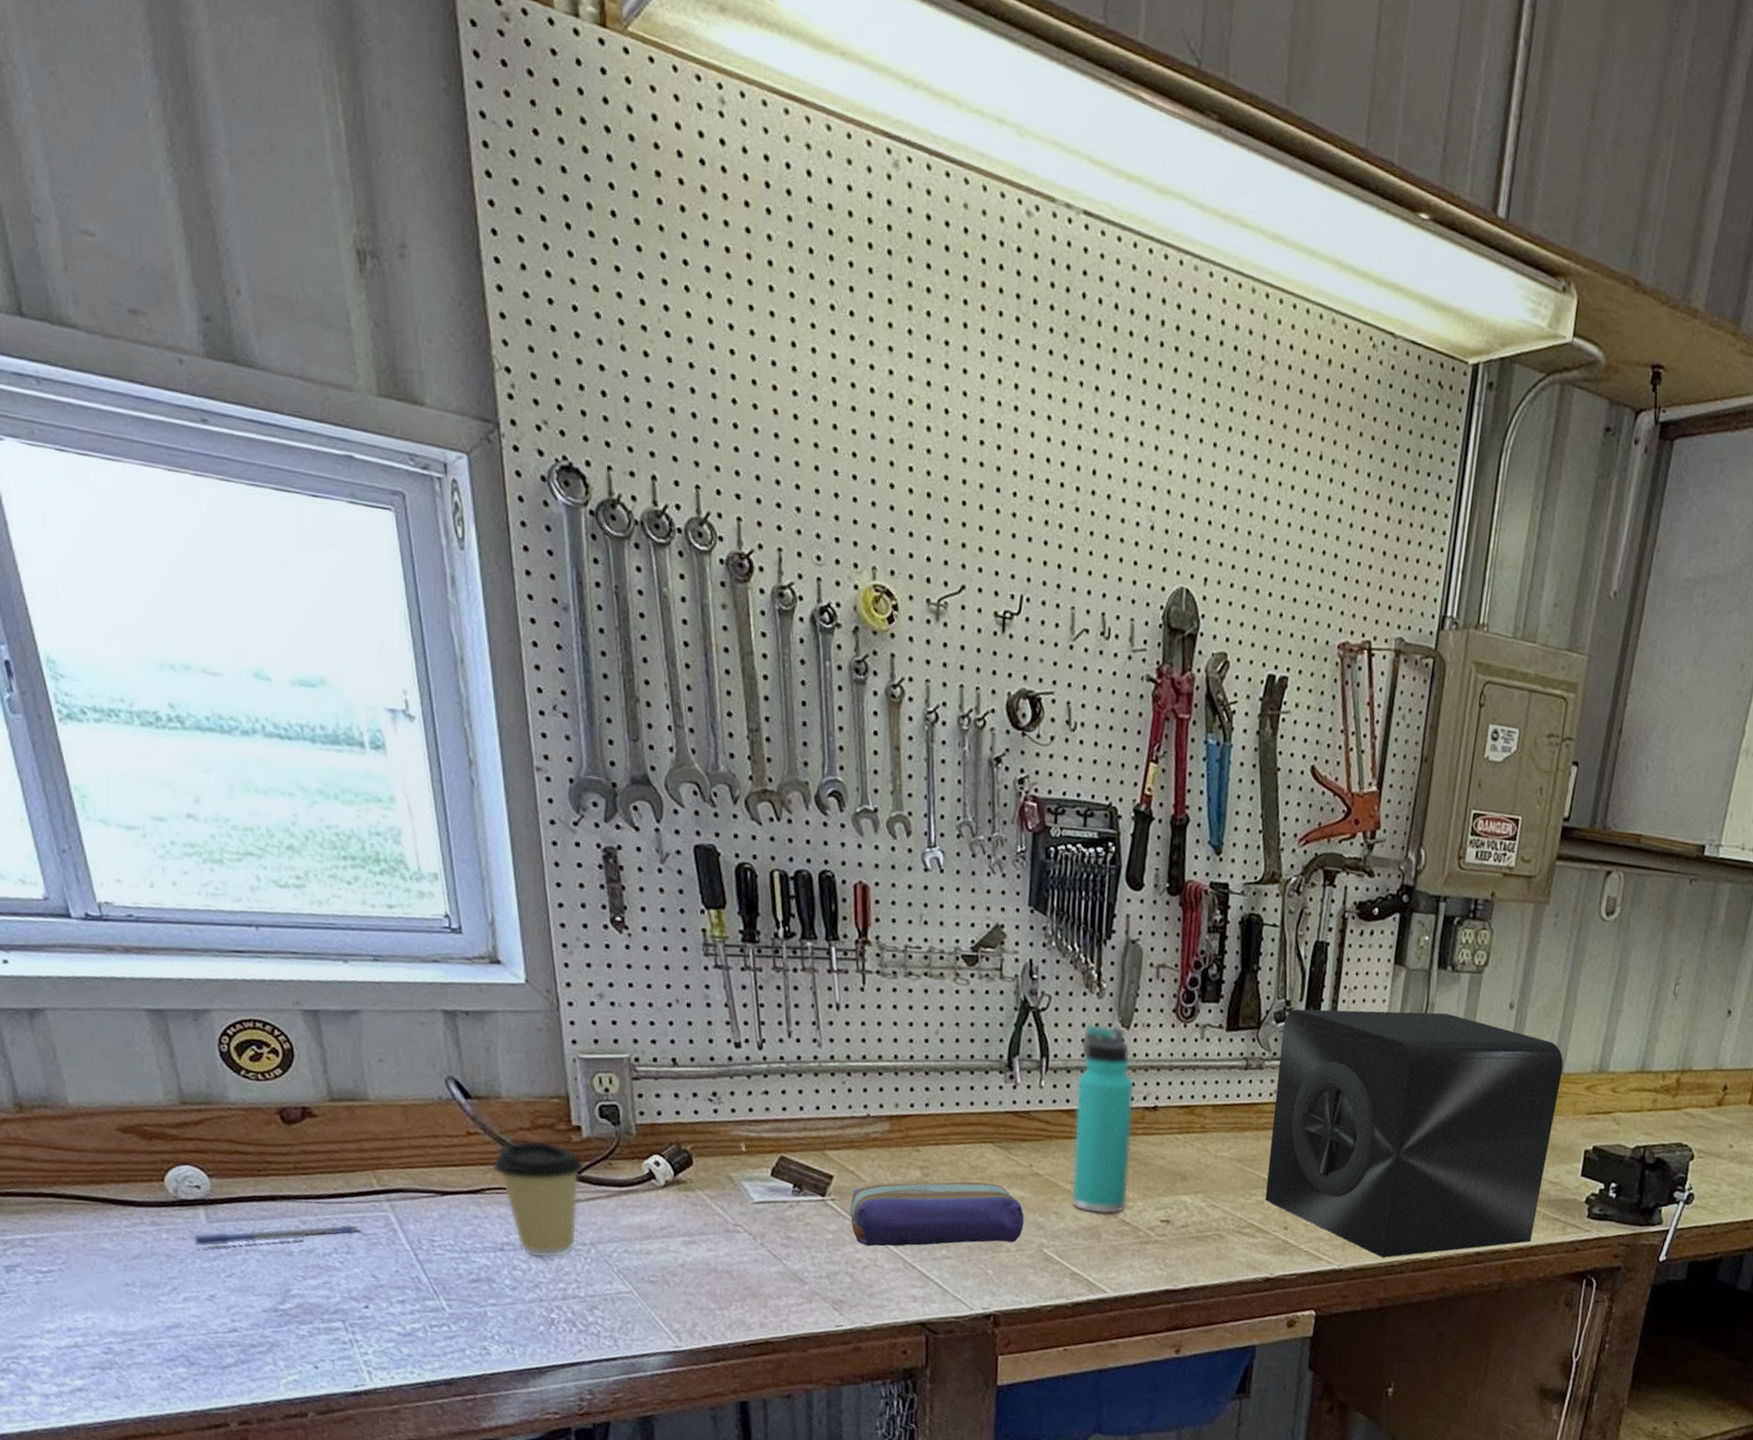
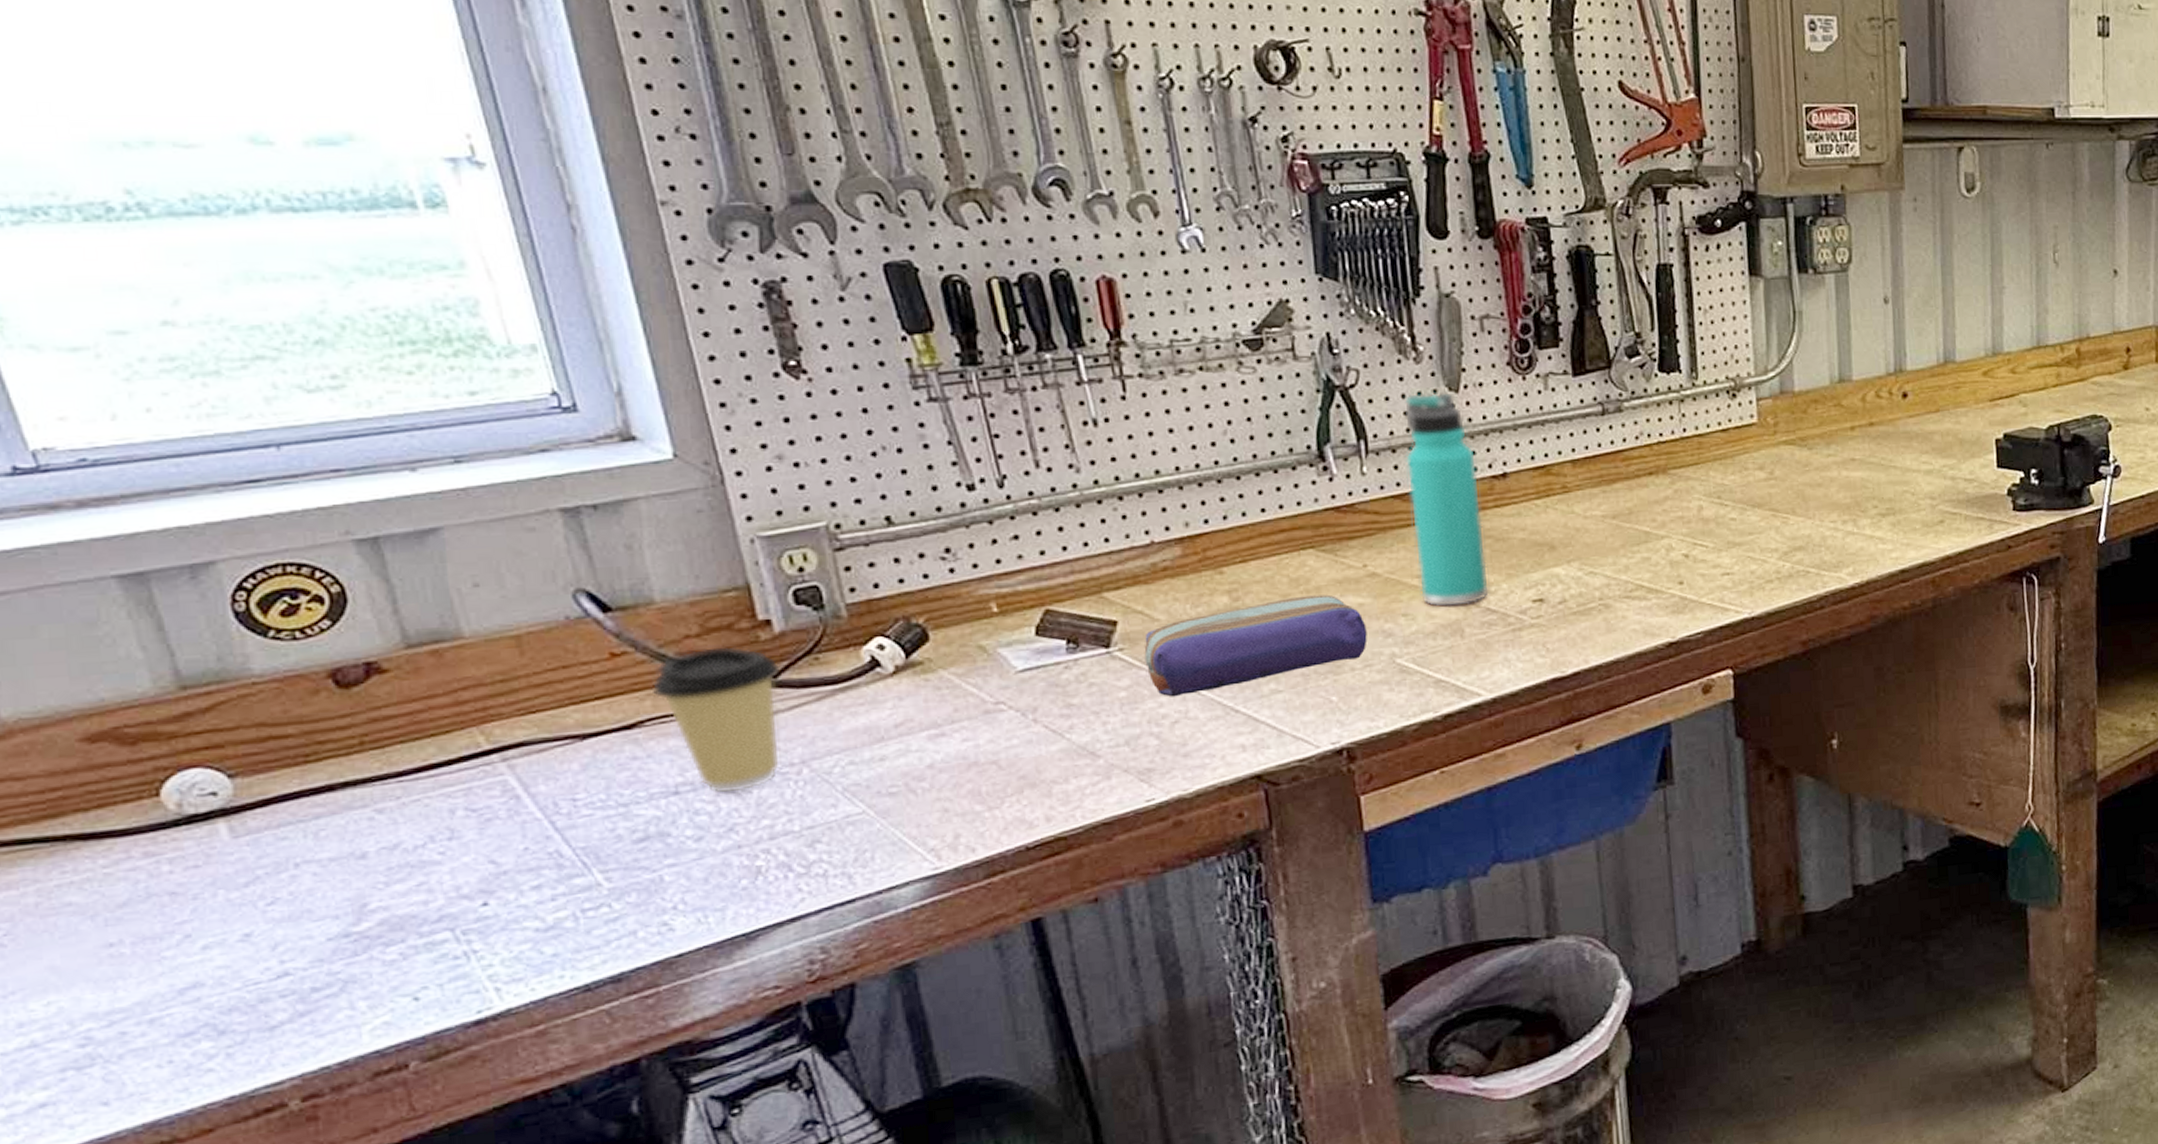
marker: present [193,1223,360,1248] -> none [210,800,466,873]
speaker: present [1265,1009,1564,1258] -> none [1637,319,1958,596]

